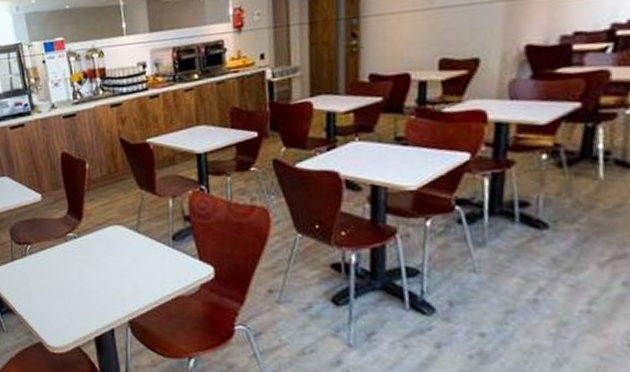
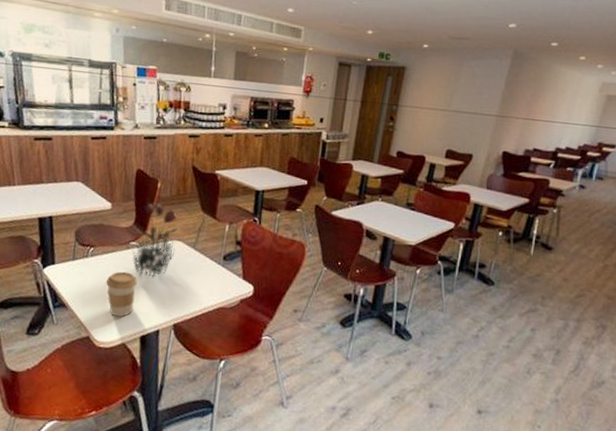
coffee cup: none [49,267,82,318] -> present [106,271,137,317]
flower: none [71,186,116,274] -> present [133,202,178,279]

